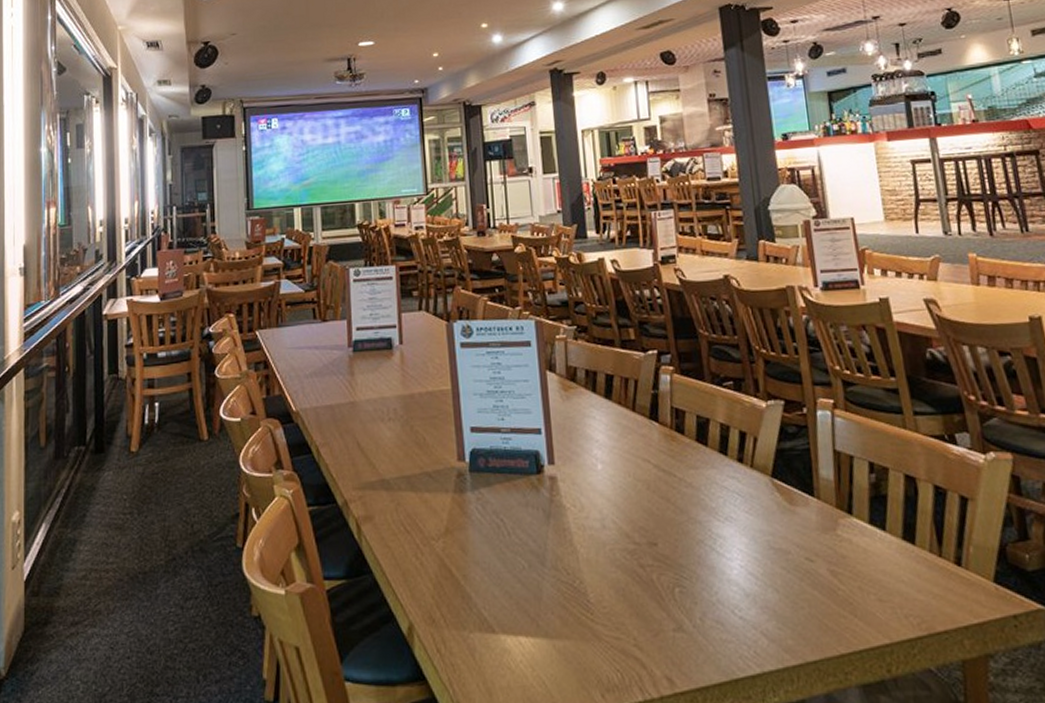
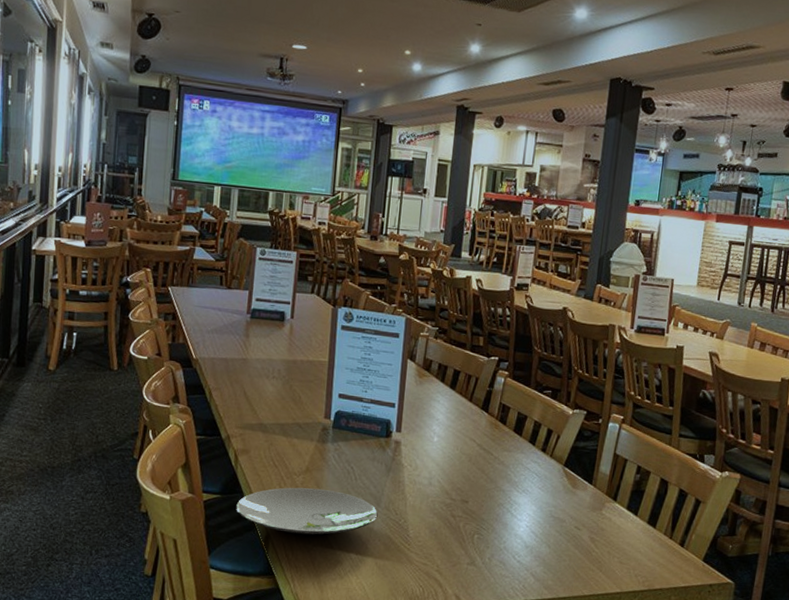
plate: none [366,553,545,620] -> present [236,487,378,536]

